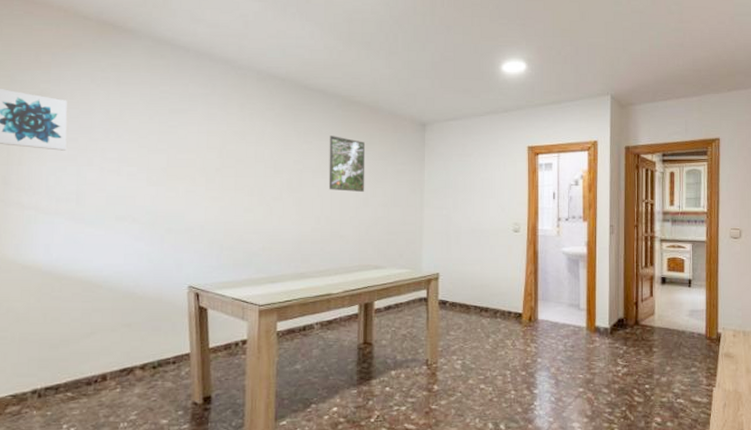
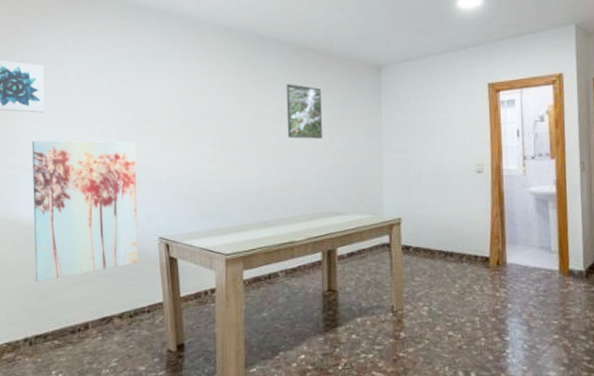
wall art: none [47,179,167,330] -> present [32,140,138,282]

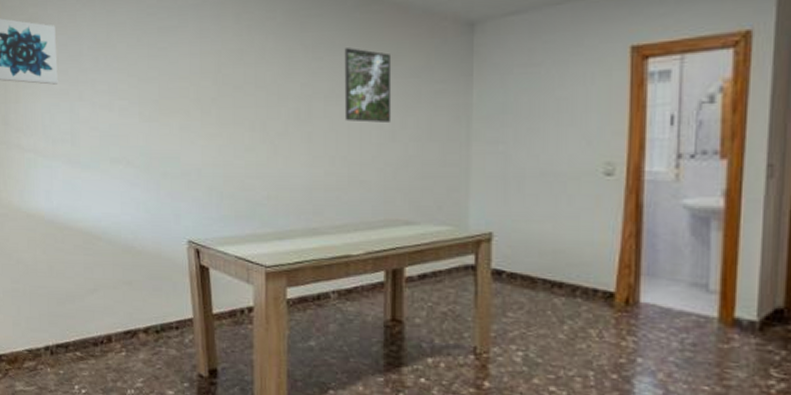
wall art: present [32,140,138,282] -> none [45,118,164,284]

